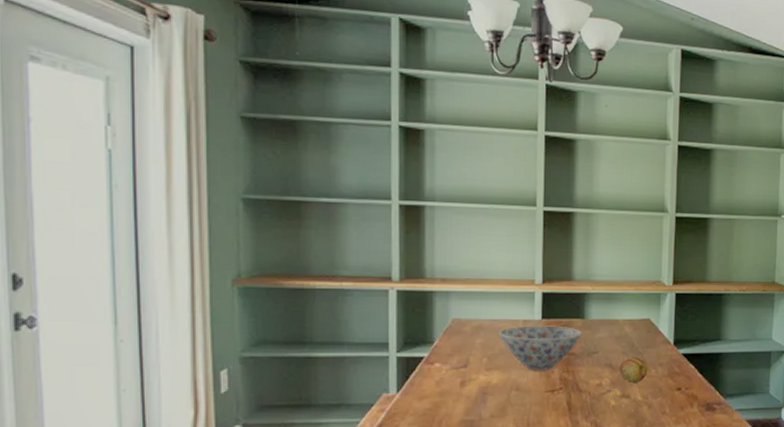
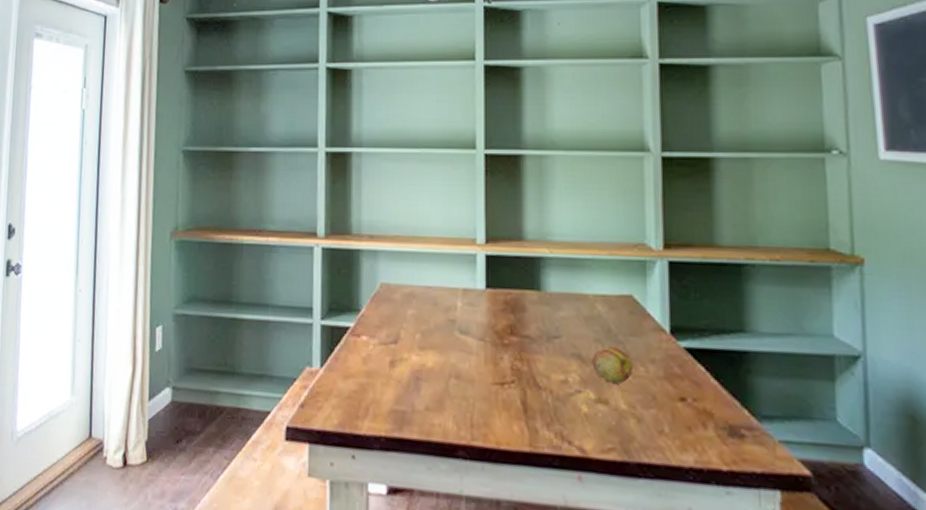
bowl: present [498,324,581,370] -> none [434,295,538,355]

